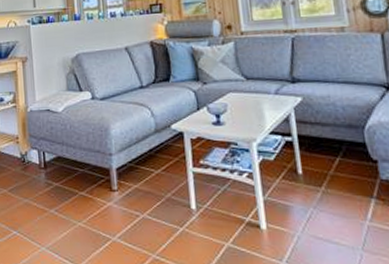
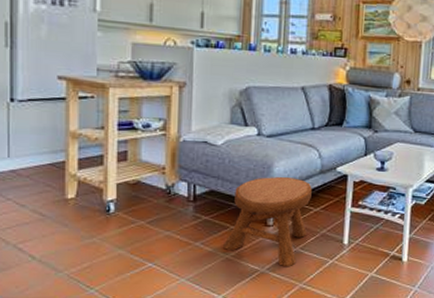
stool: none [74,139,152,236] -> present [222,177,312,267]

